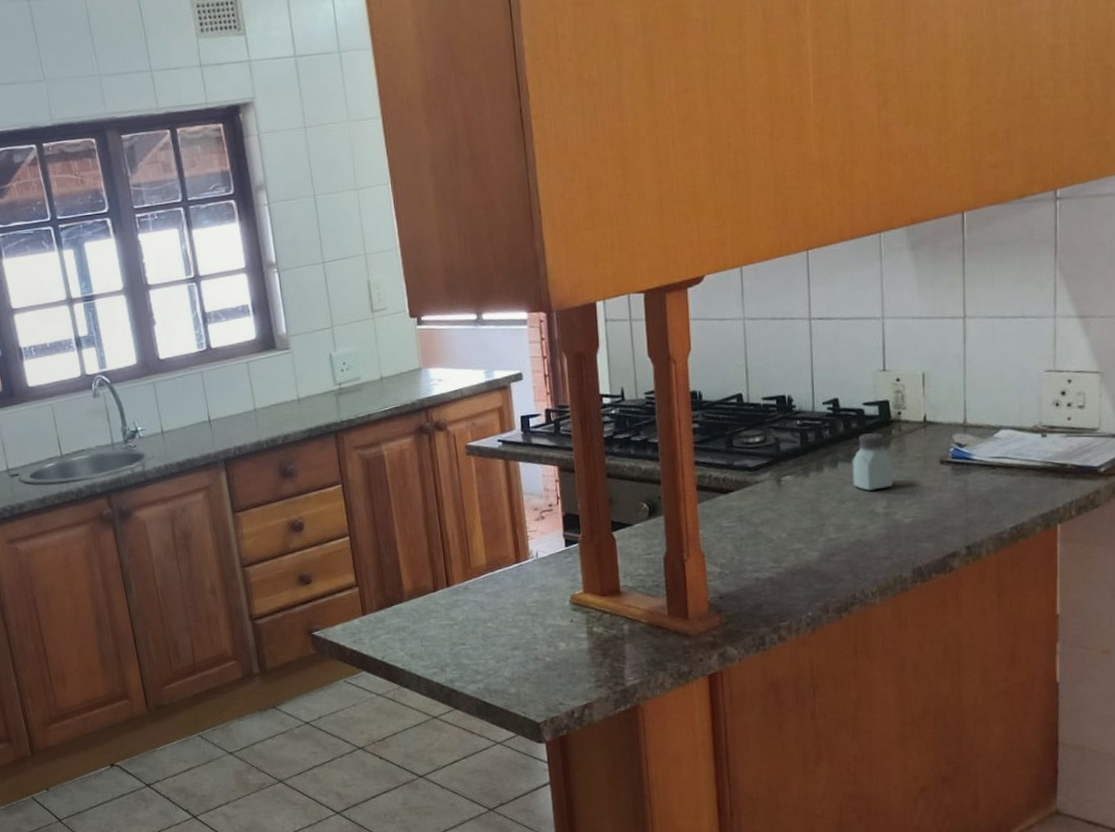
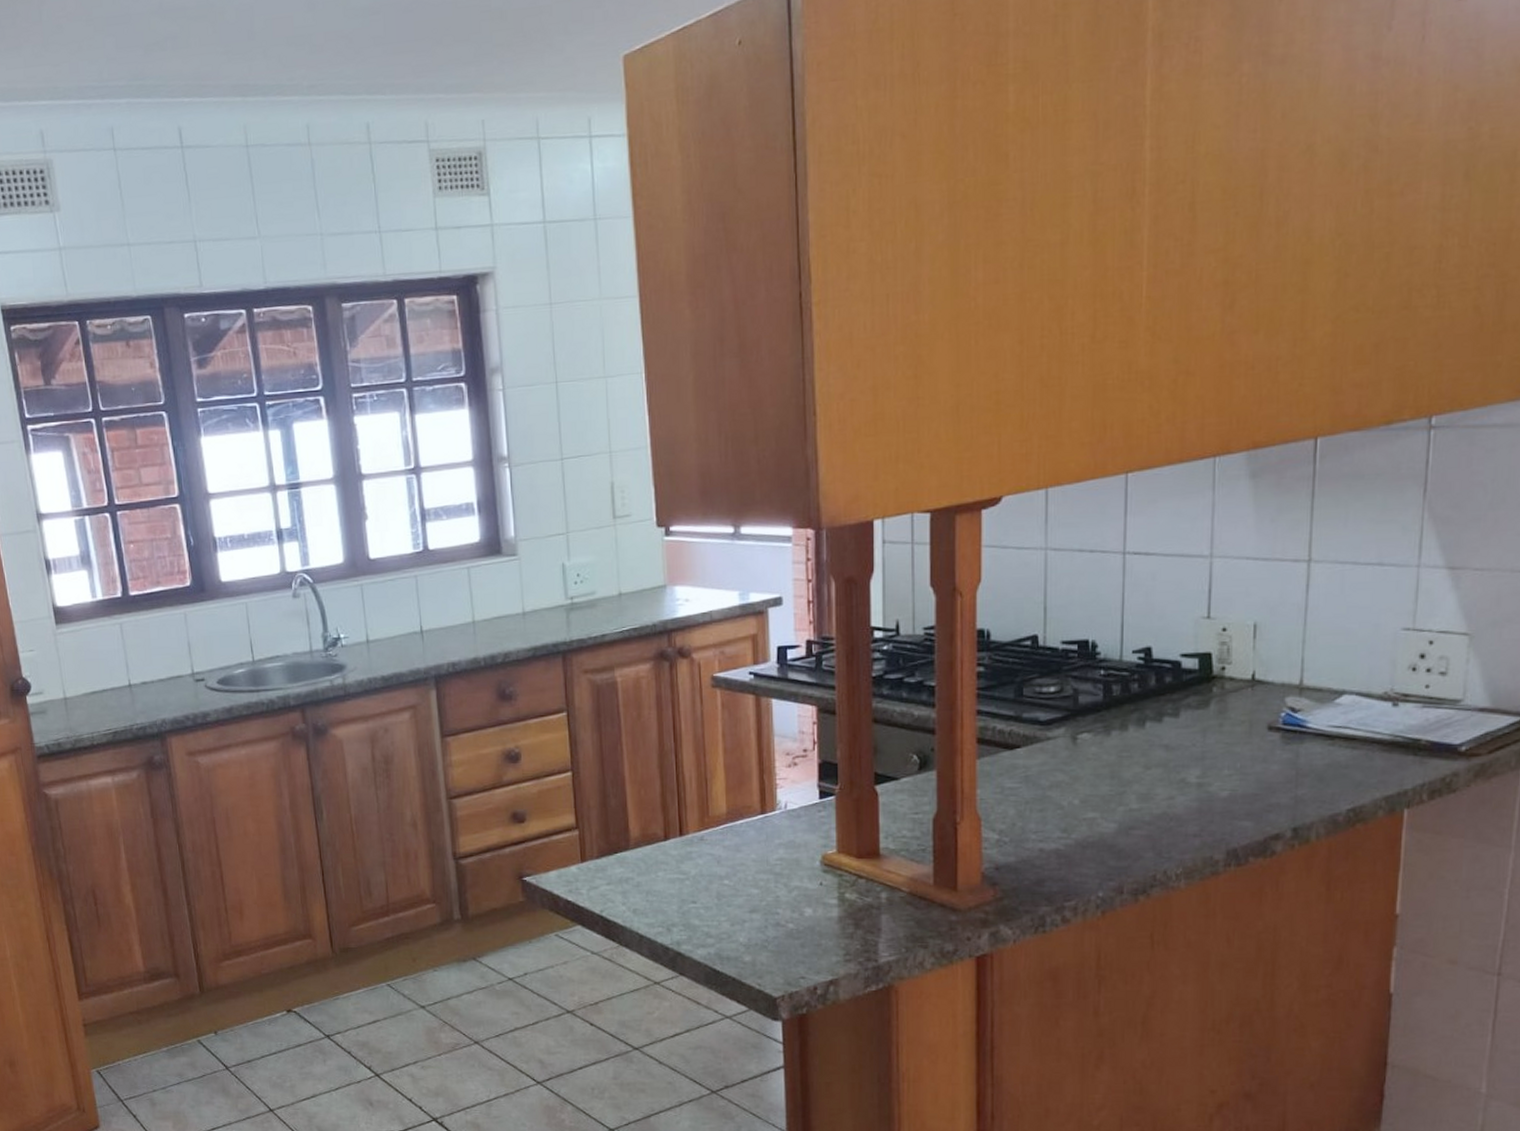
saltshaker: present [852,433,893,491] -> none [1162,690,1210,756]

